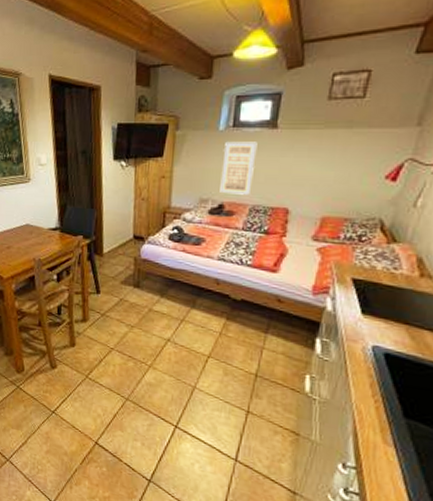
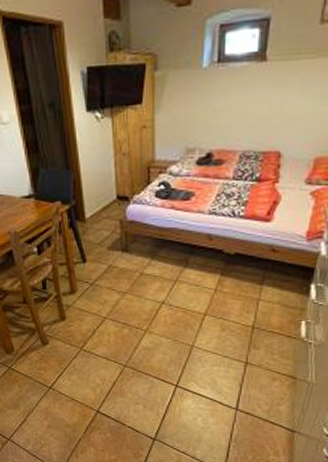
wall art: present [220,141,258,195] -> none [207,78,245,141]

